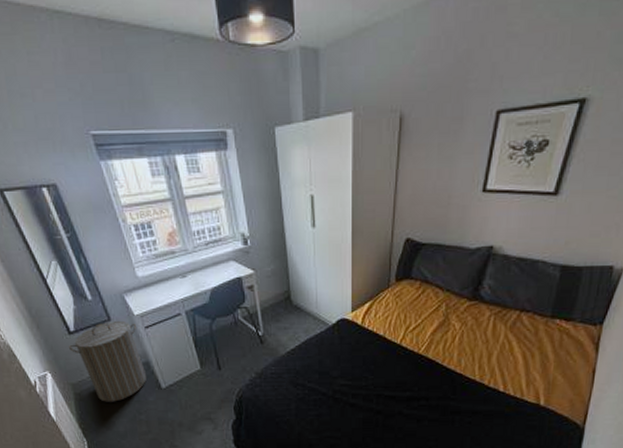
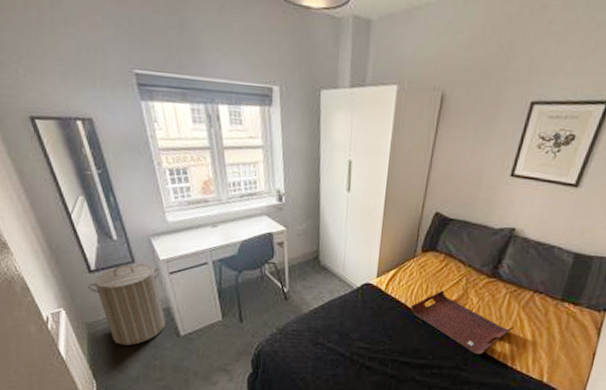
serving tray: none [390,319,502,383] -> present [410,290,514,355]

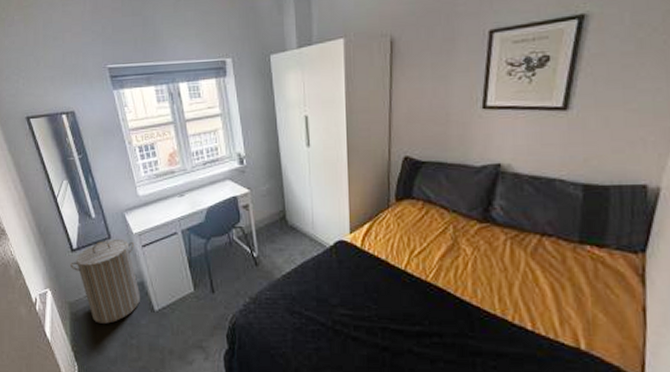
serving tray: present [410,290,514,355] -> none [393,242,525,318]

